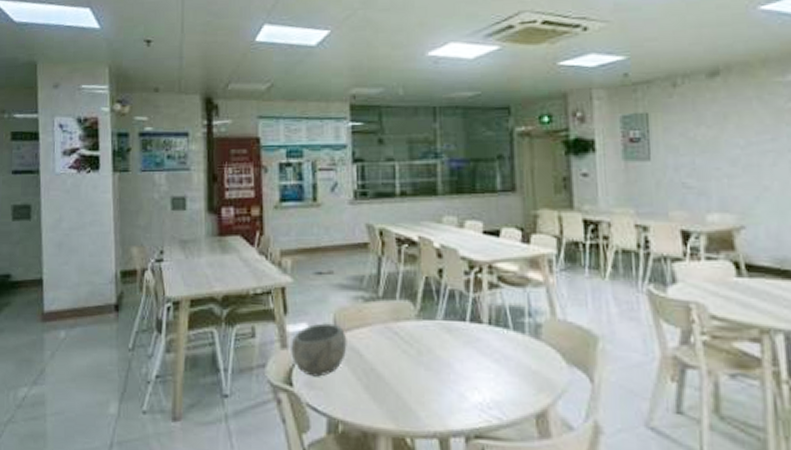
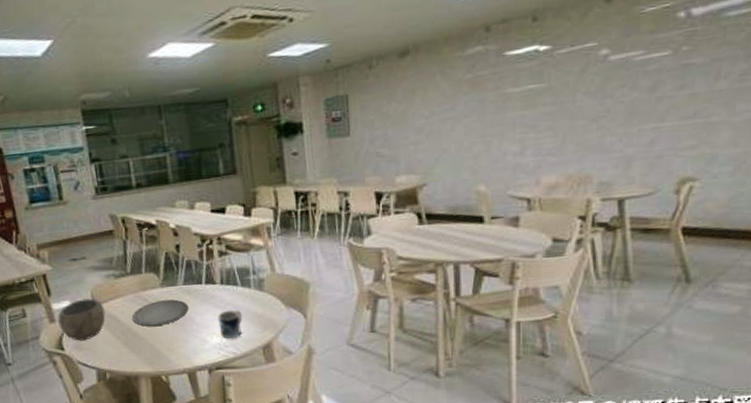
plate: none [379,336,448,369] -> present [132,299,189,326]
mug: none [482,359,513,399] -> present [218,309,243,339]

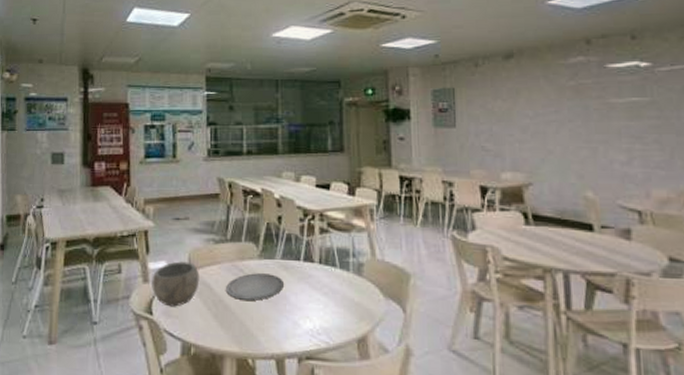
mug: present [218,309,243,339] -> none [313,293,339,327]

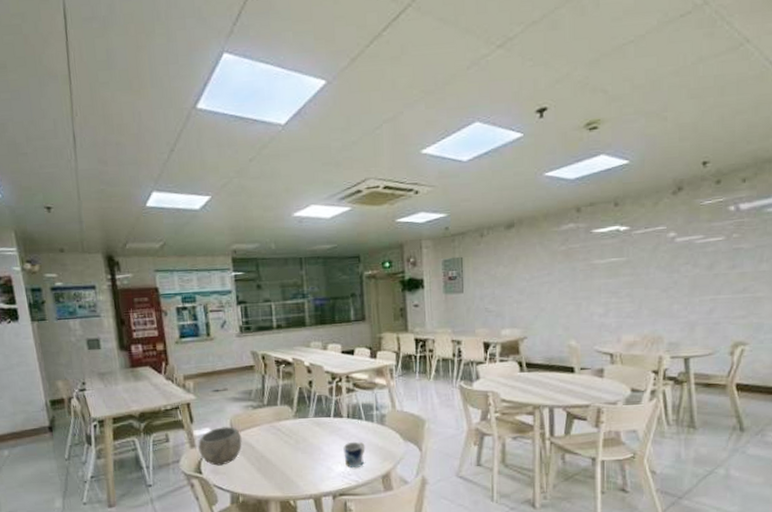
plate: present [226,273,285,301] -> none [266,430,318,454]
mug: none [313,293,339,327] -> present [343,441,366,469]

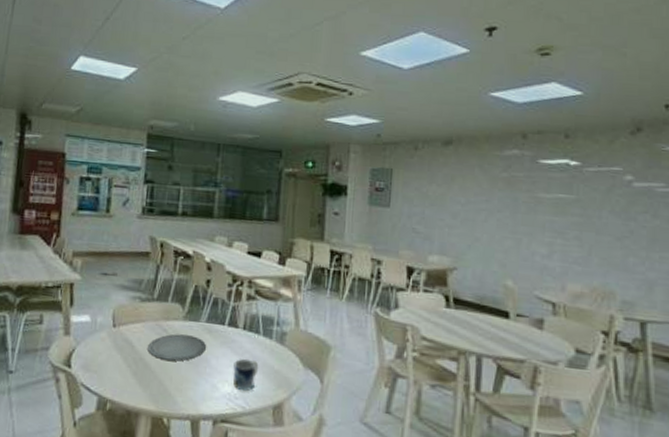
bowl: present [198,426,242,466] -> none [72,316,123,362]
plate: none [266,430,318,454] -> present [148,334,207,362]

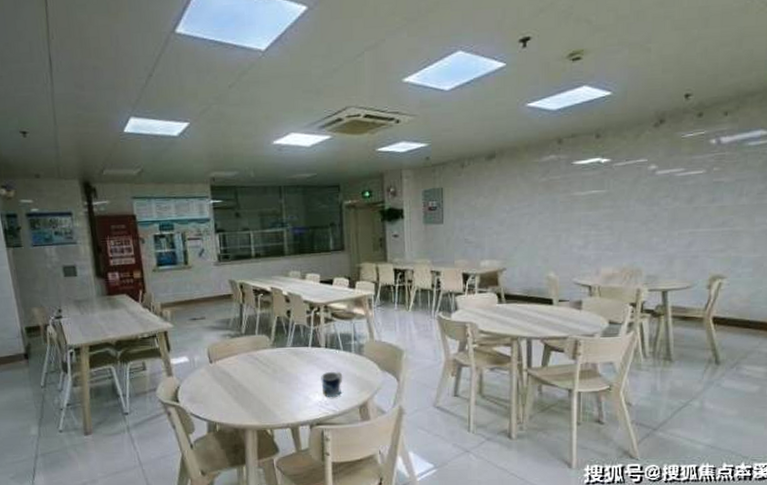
plate: present [148,334,207,362] -> none [244,360,296,383]

